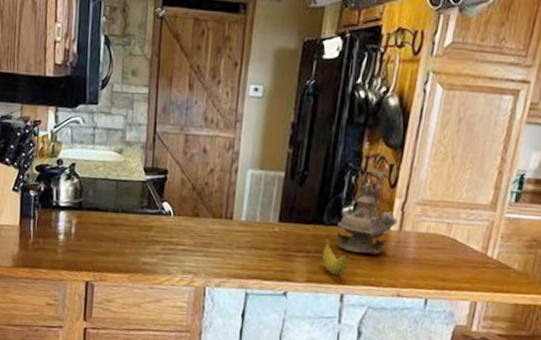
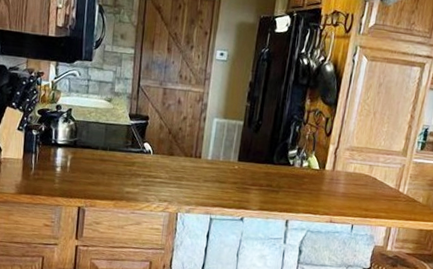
banana: present [322,239,349,276] -> none [272,175,293,205]
teapot: present [336,167,398,255] -> none [283,120,332,189]

